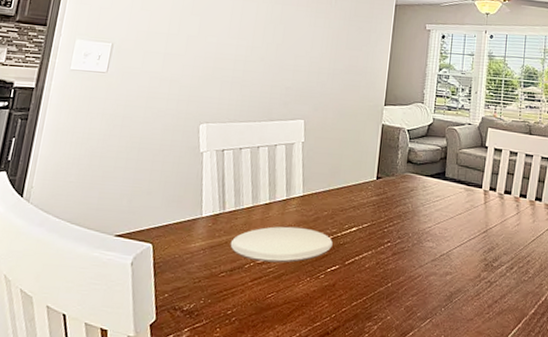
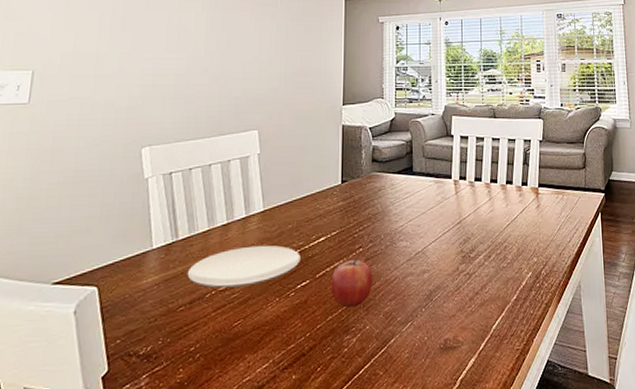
fruit: none [358,252,398,297] -> present [331,259,372,308]

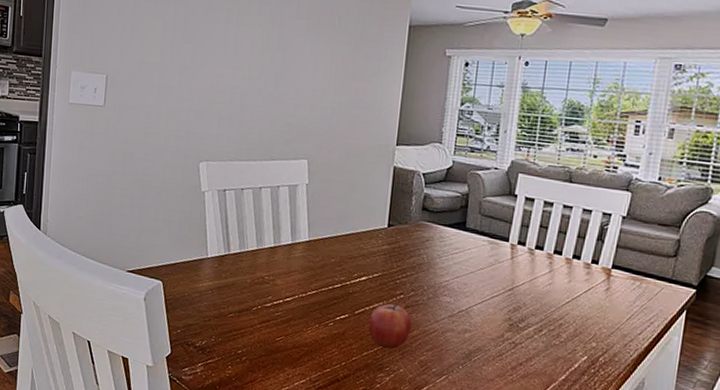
plate: present [187,245,301,289] -> none [237,271,342,309]

